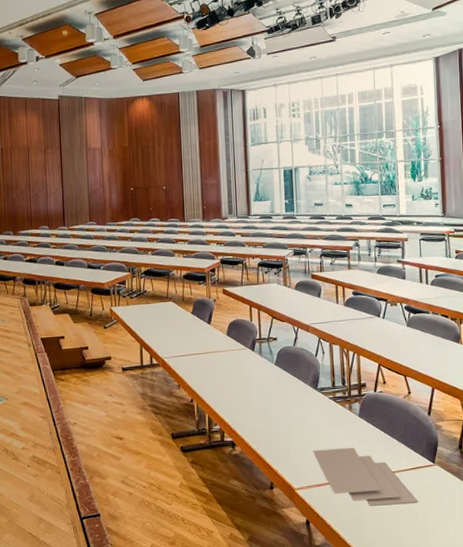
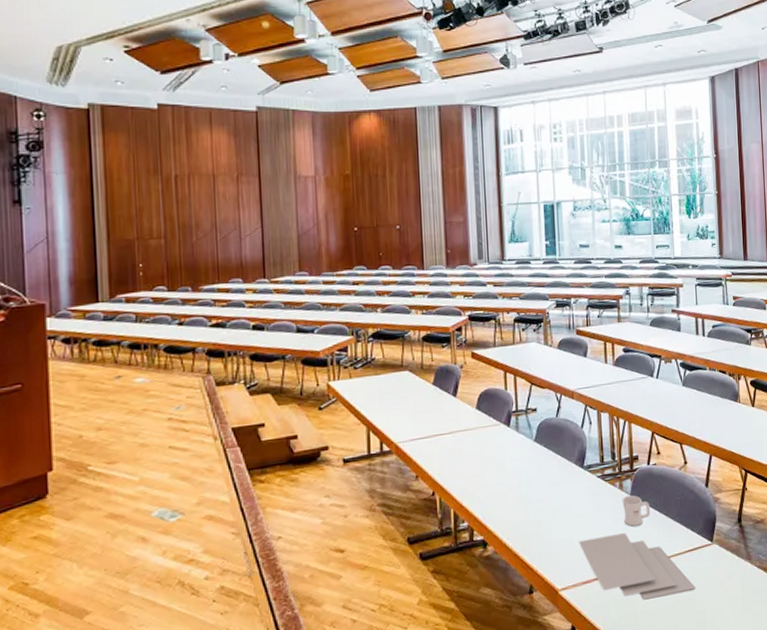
mug: none [351,416,377,443] -> present [622,495,651,527]

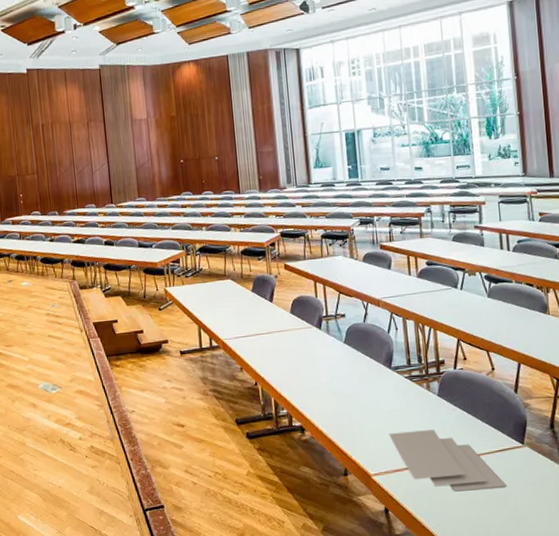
mug: present [622,495,651,527] -> none [429,395,459,424]

